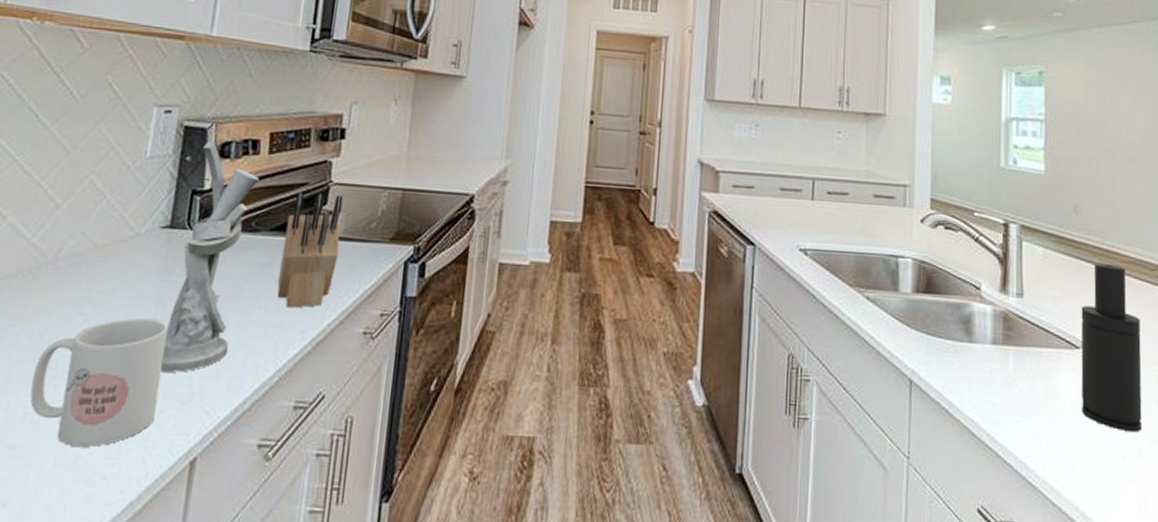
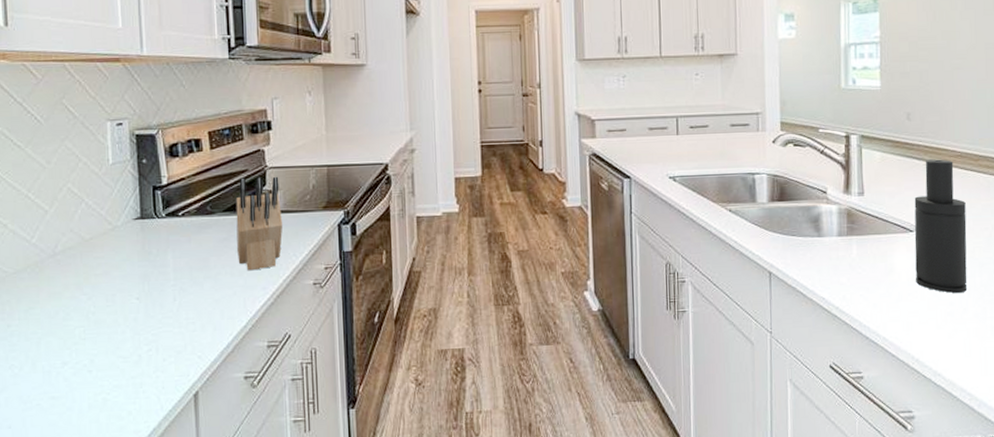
mug: present [29,318,168,448] -> none [57,291,159,393]
utensil holder: present [160,142,259,372] -> none [154,145,207,330]

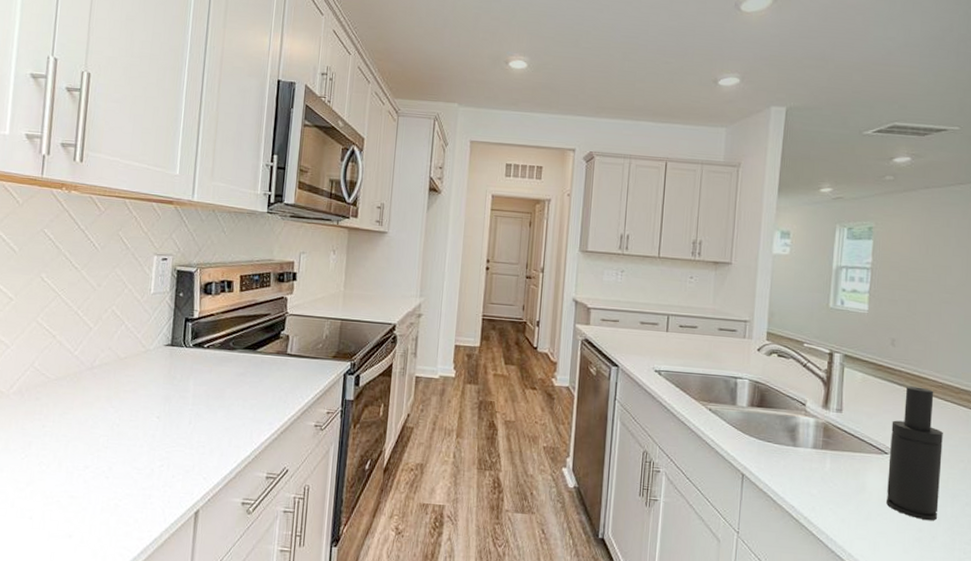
knife block: present [235,176,283,271] -> none [250,320,297,406]

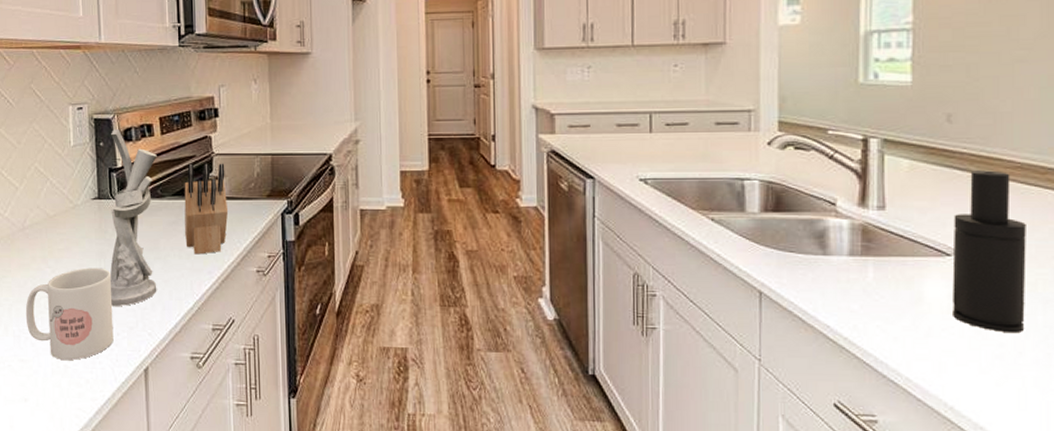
mug: none [81,410,174,500] -> present [25,267,114,361]
utensil holder: none [170,282,234,450] -> present [110,129,157,306]
knife block: none [250,320,297,406] -> present [184,163,229,255]

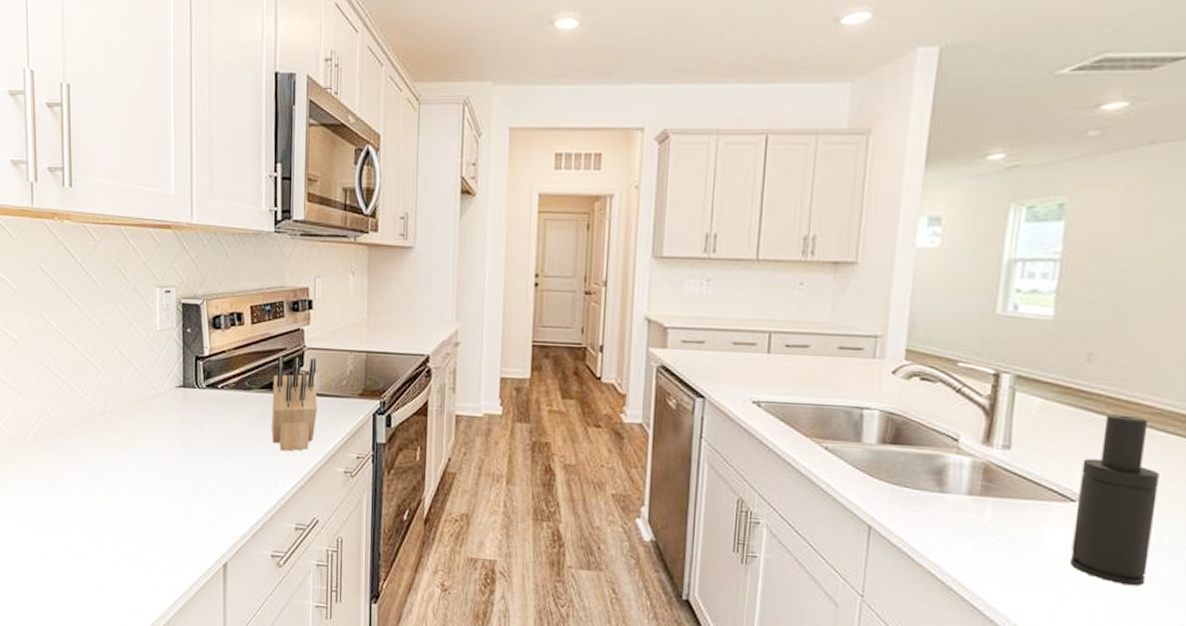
mug: present [25,267,114,361] -> none [103,457,194,551]
utensil holder: present [110,129,157,306] -> none [191,316,246,499]

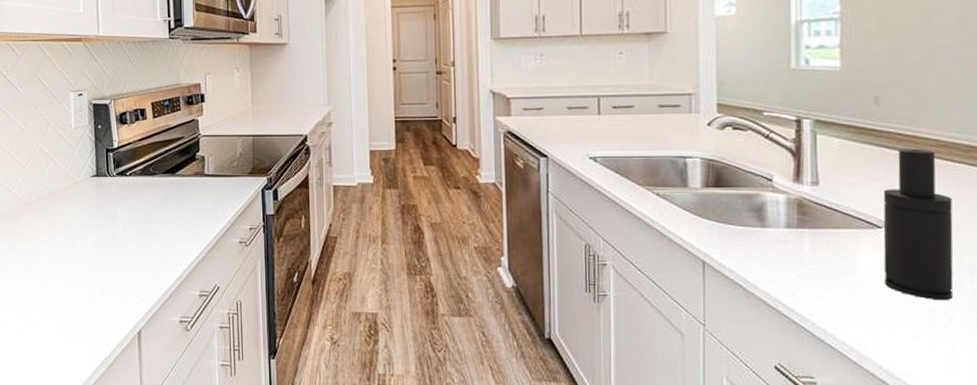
knife block: present [272,356,318,451] -> none [173,143,214,227]

